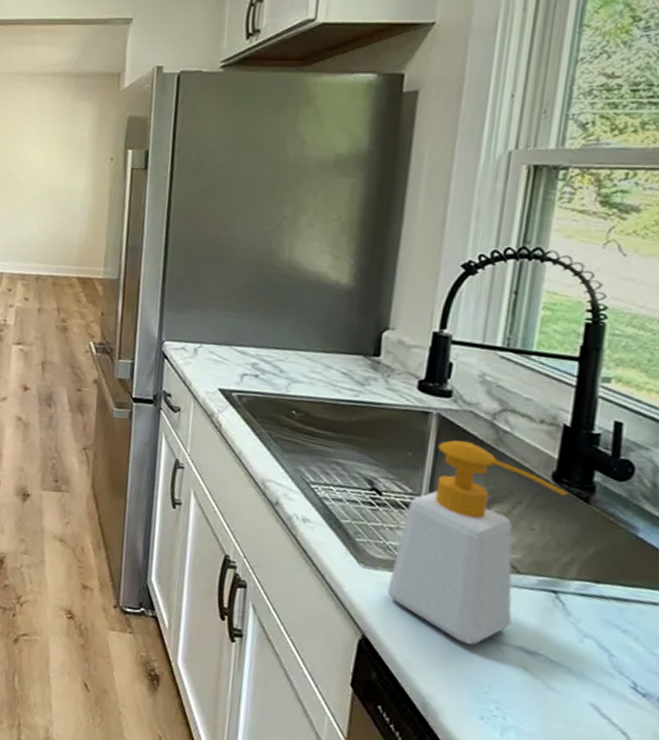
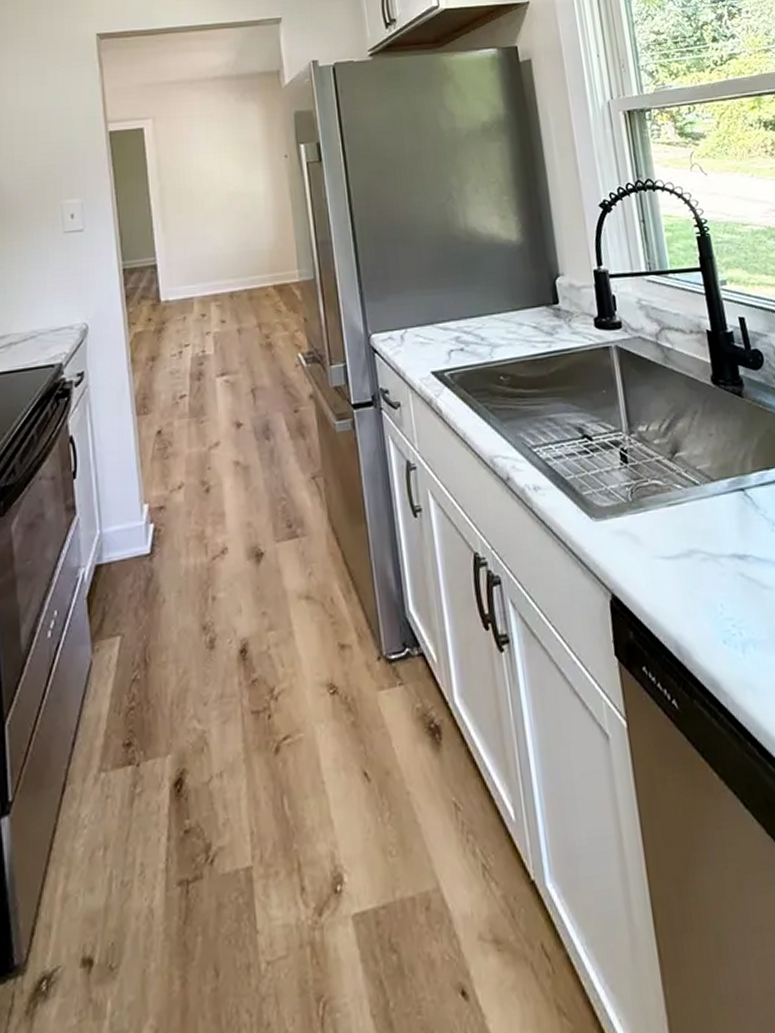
soap bottle: present [387,440,568,645] -> none [615,366,726,569]

